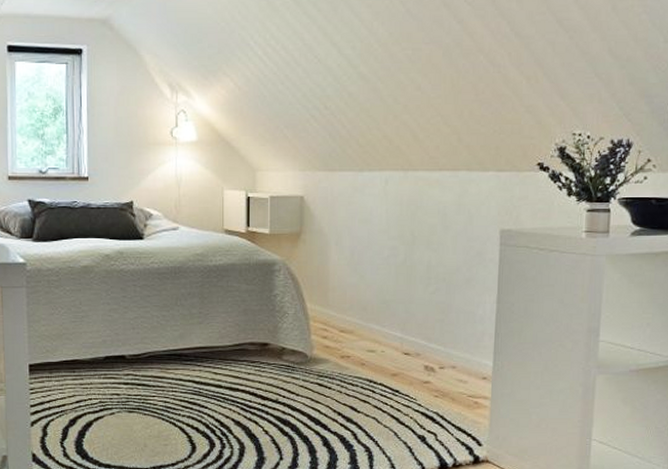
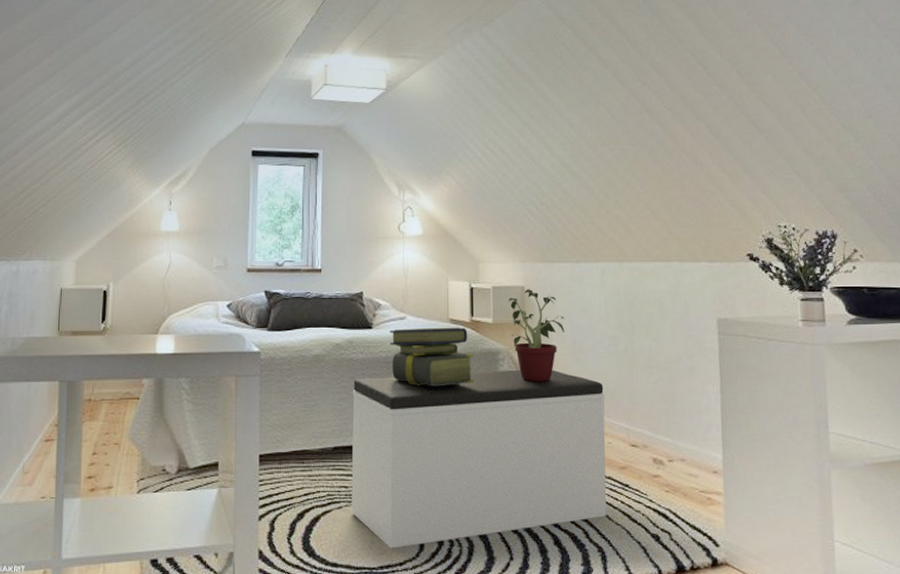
bench: none [123,280,381,451] -> present [351,369,607,549]
stack of books: none [162,238,249,298] -> present [390,327,475,387]
potted plant: none [287,199,344,294] -> present [509,289,565,383]

